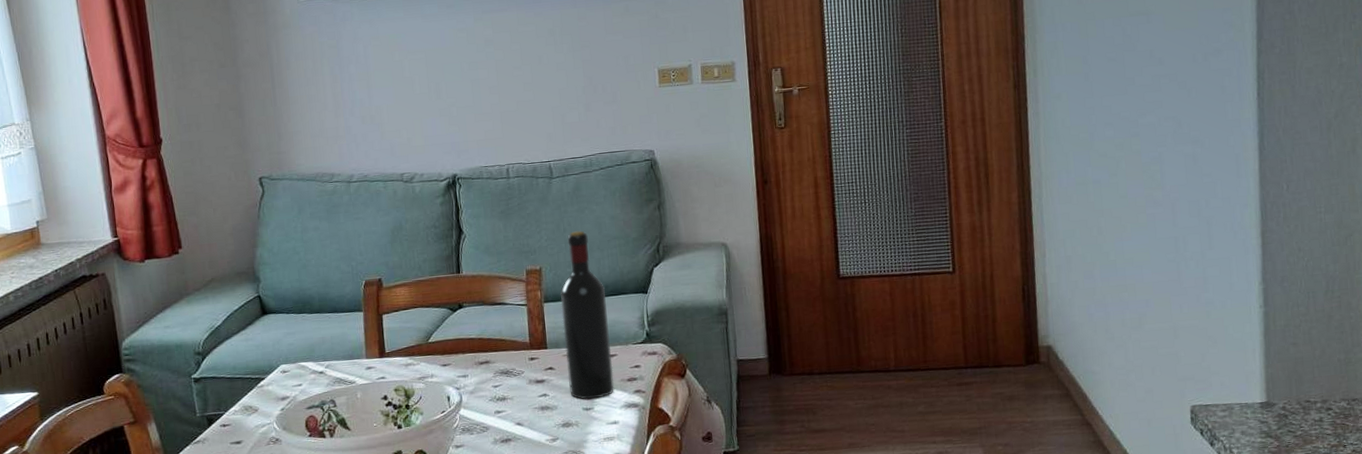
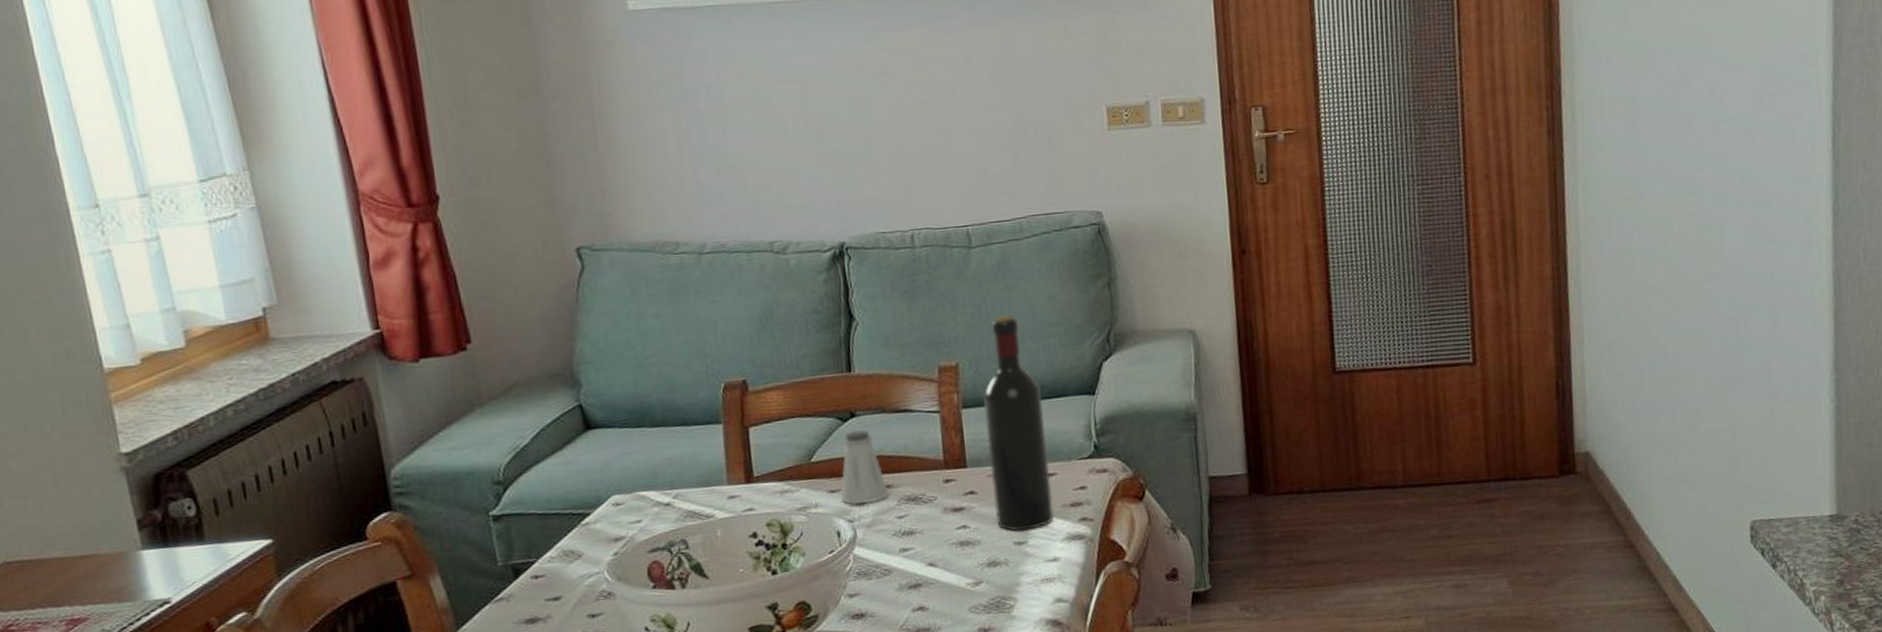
saltshaker: none [450,318,487,376] -> present [840,430,889,504]

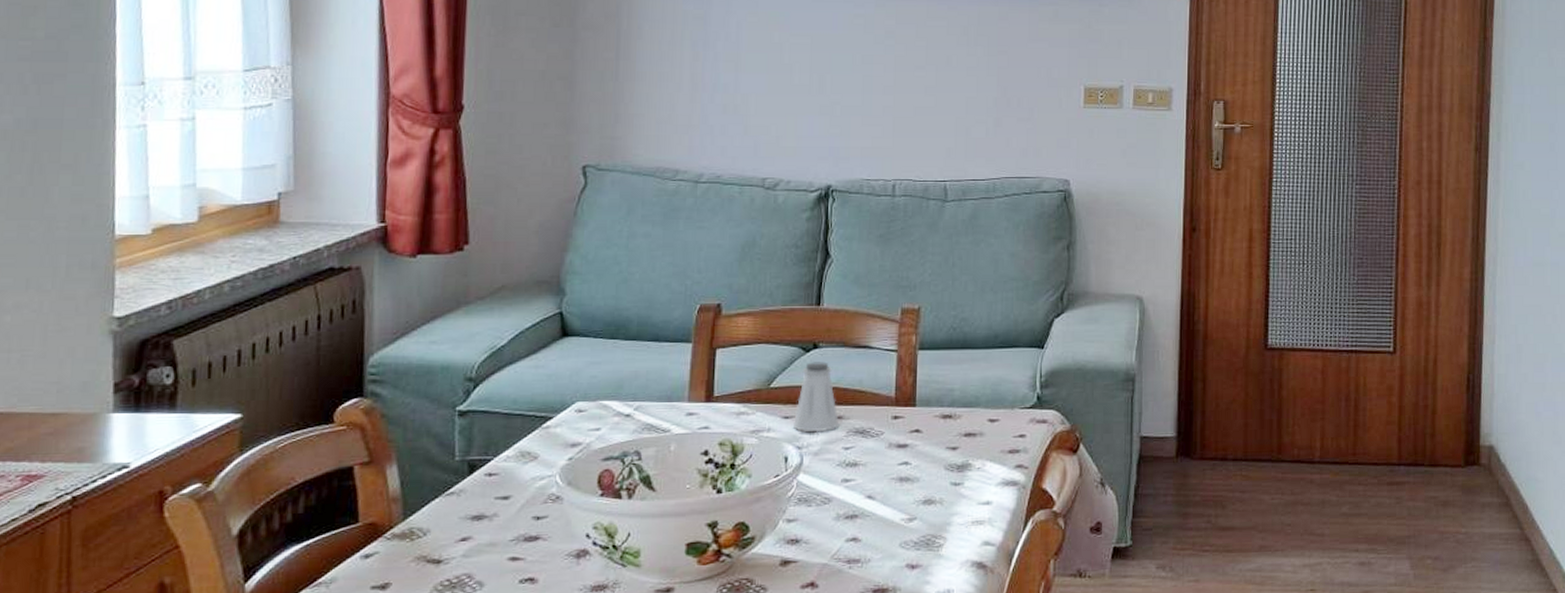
wine bottle: present [982,315,1054,531] -> none [937,267,993,472]

